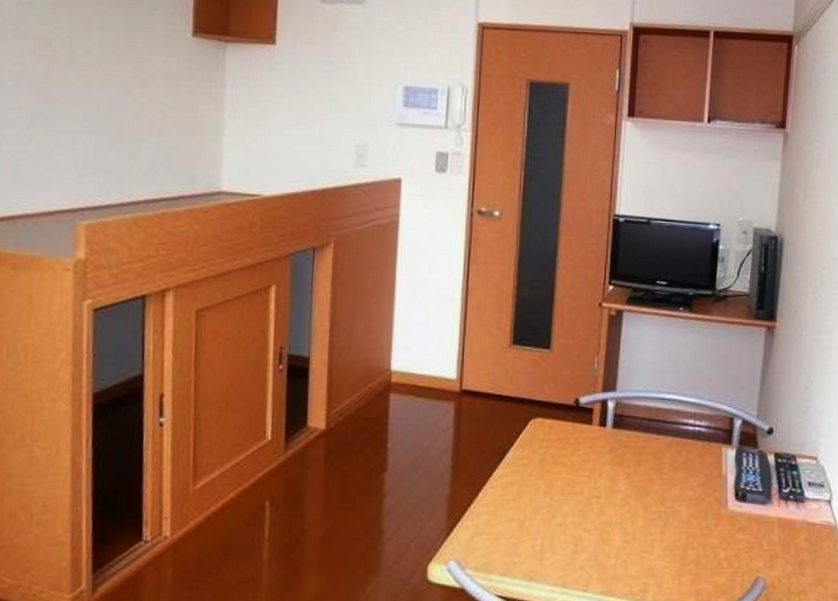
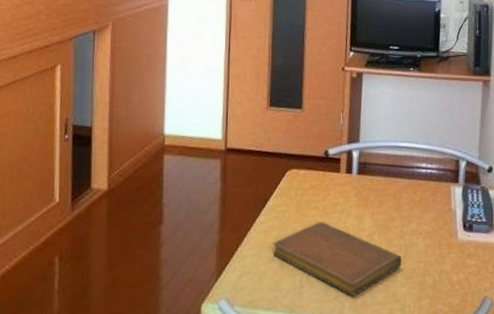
notebook: none [511,480,660,567] -> present [273,221,402,296]

